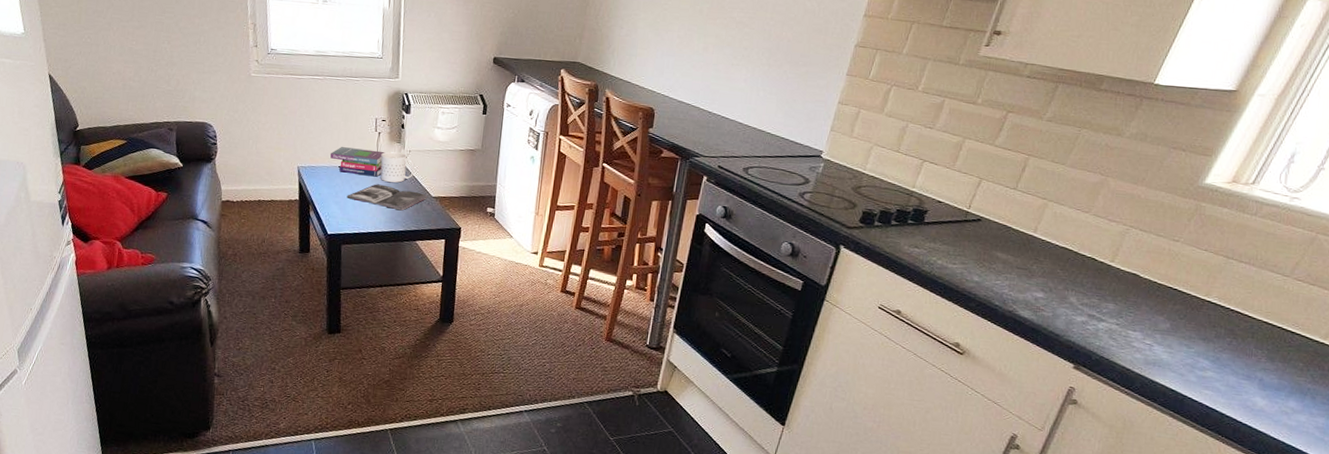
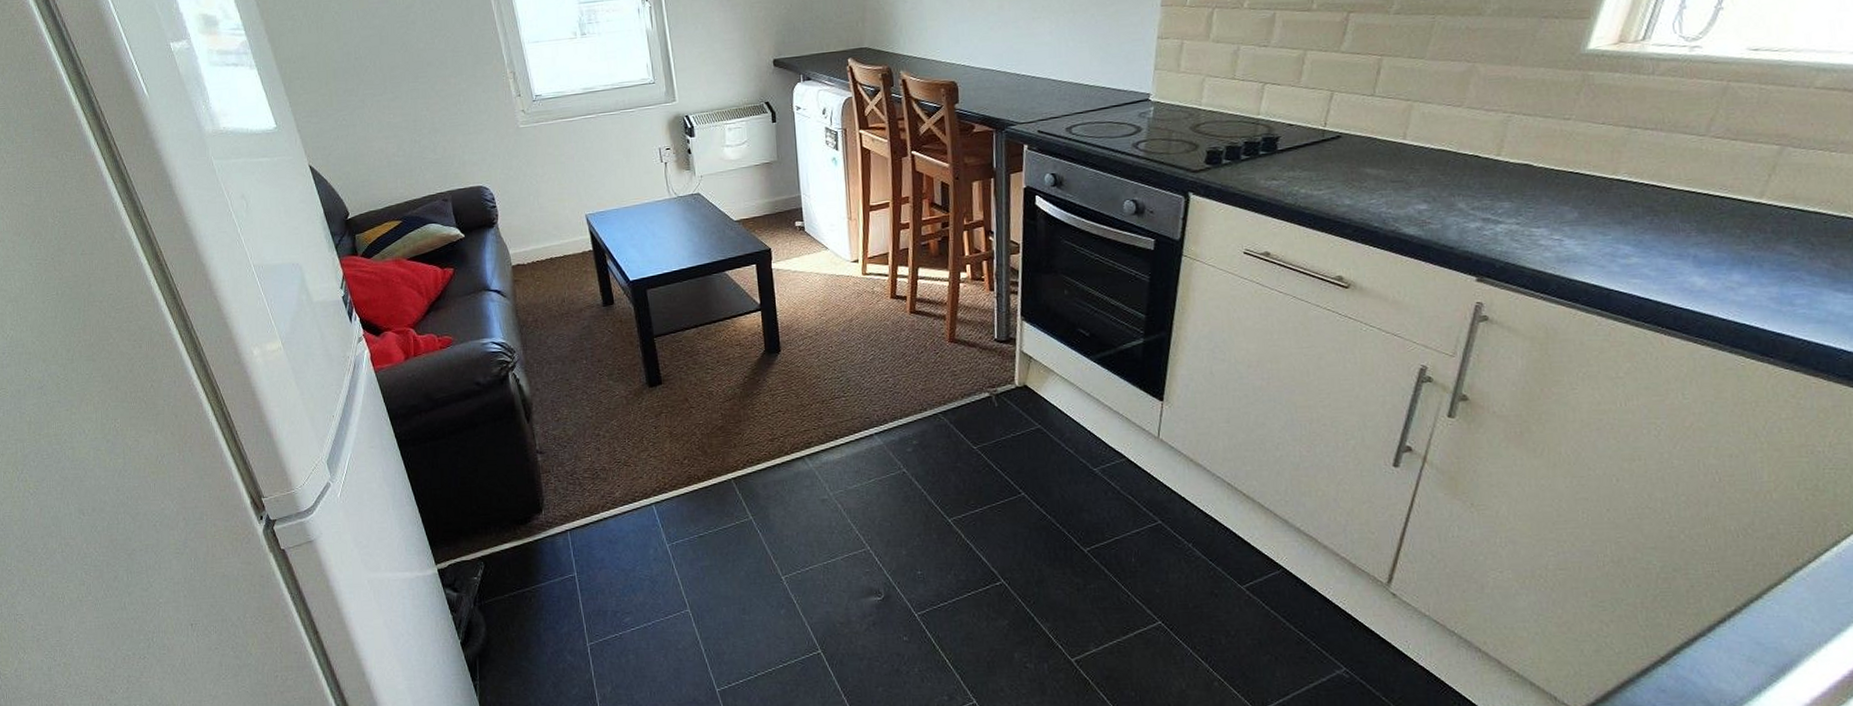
books: present [330,147,386,177] -> none [617,182,676,213]
magazine: present [346,184,428,211] -> none [643,217,730,242]
mug: present [380,151,415,183] -> none [671,180,710,215]

